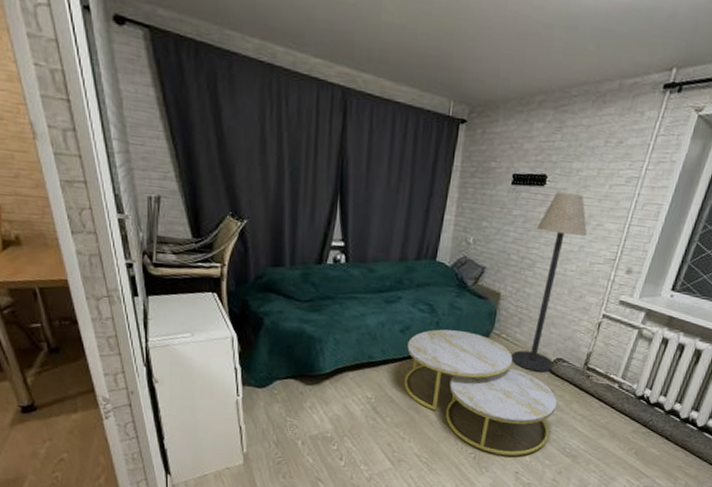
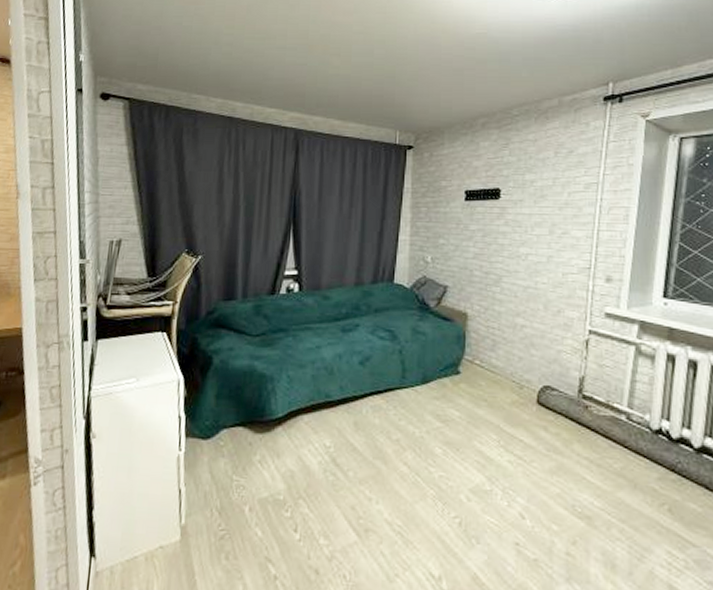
coffee table: present [404,329,557,456] -> none [367,358,554,519]
floor lamp: present [511,192,587,372] -> none [489,204,554,405]

